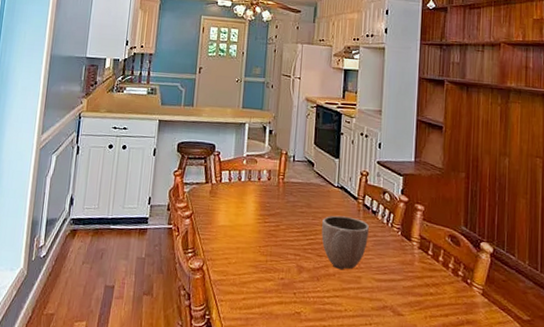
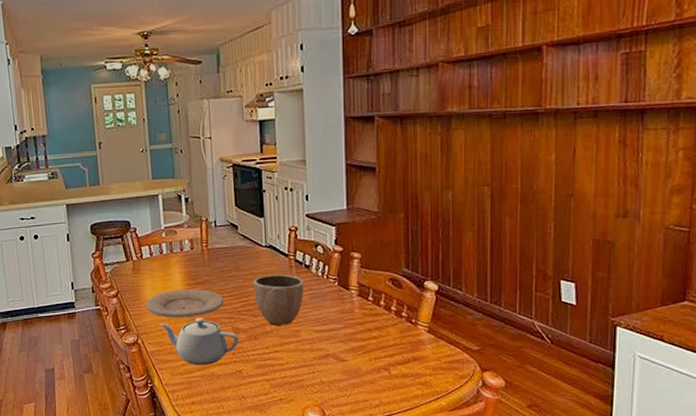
plate: none [216,218,292,249] -> present [146,289,224,318]
teapot: none [228,250,302,303] -> present [161,318,240,366]

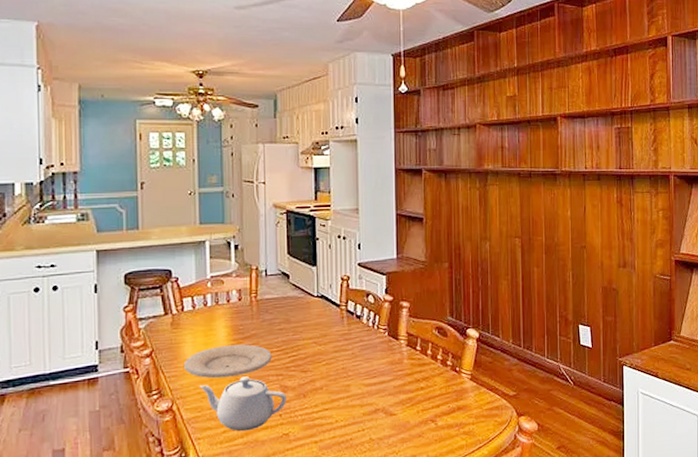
decorative bowl: present [253,274,303,327] -> none [304,325,354,382]

